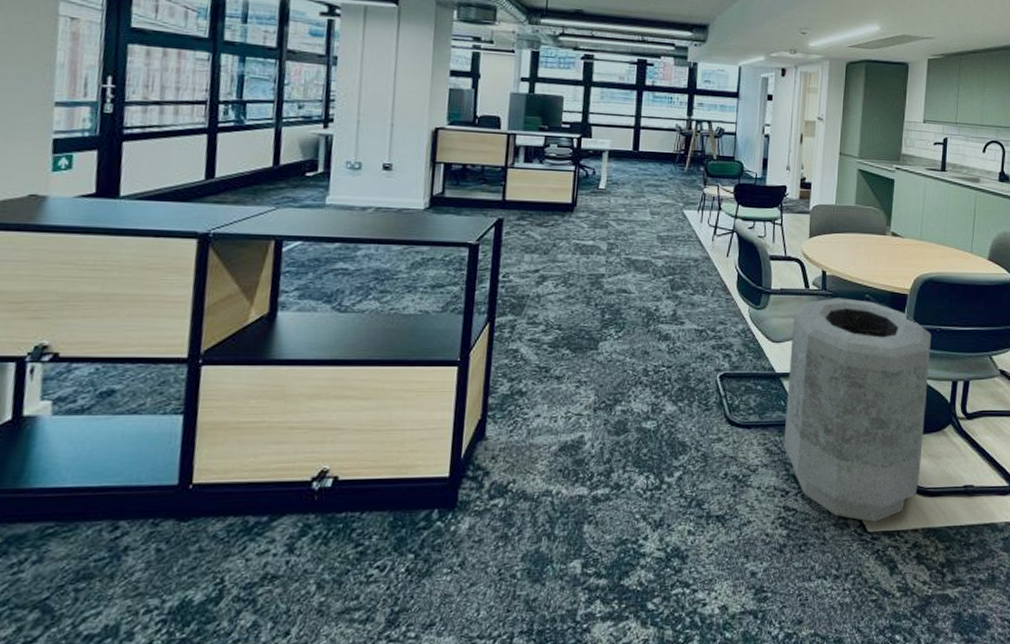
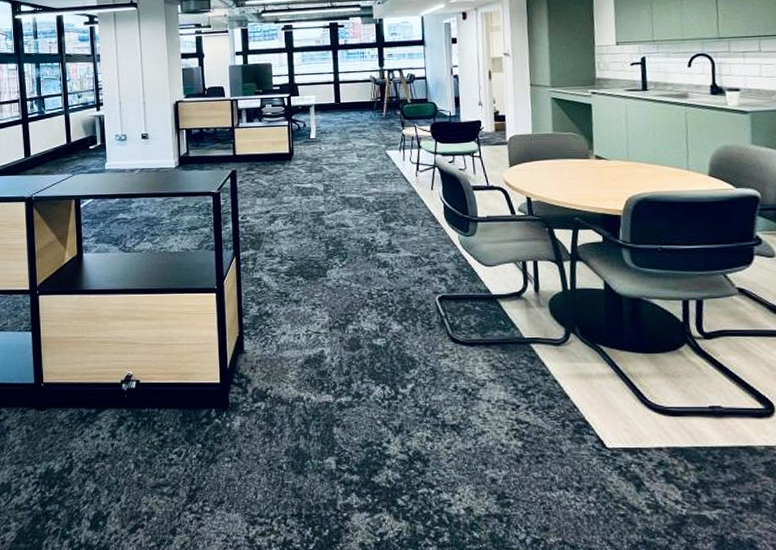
trash can: present [783,298,932,522] -> none [503,222,658,438]

